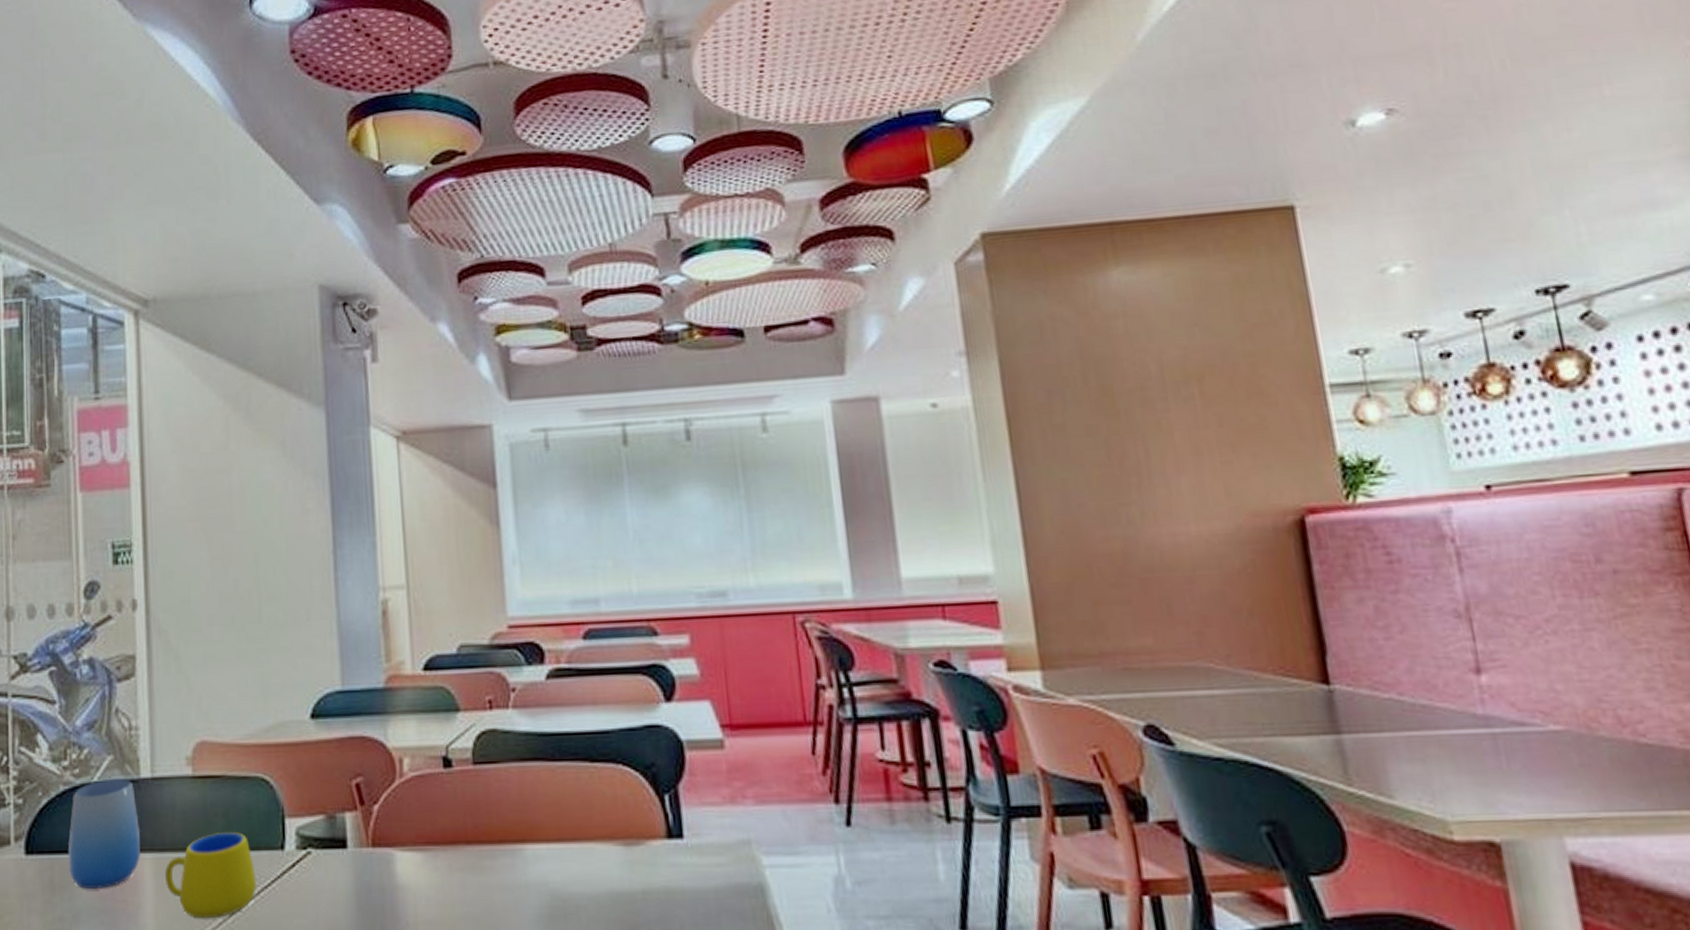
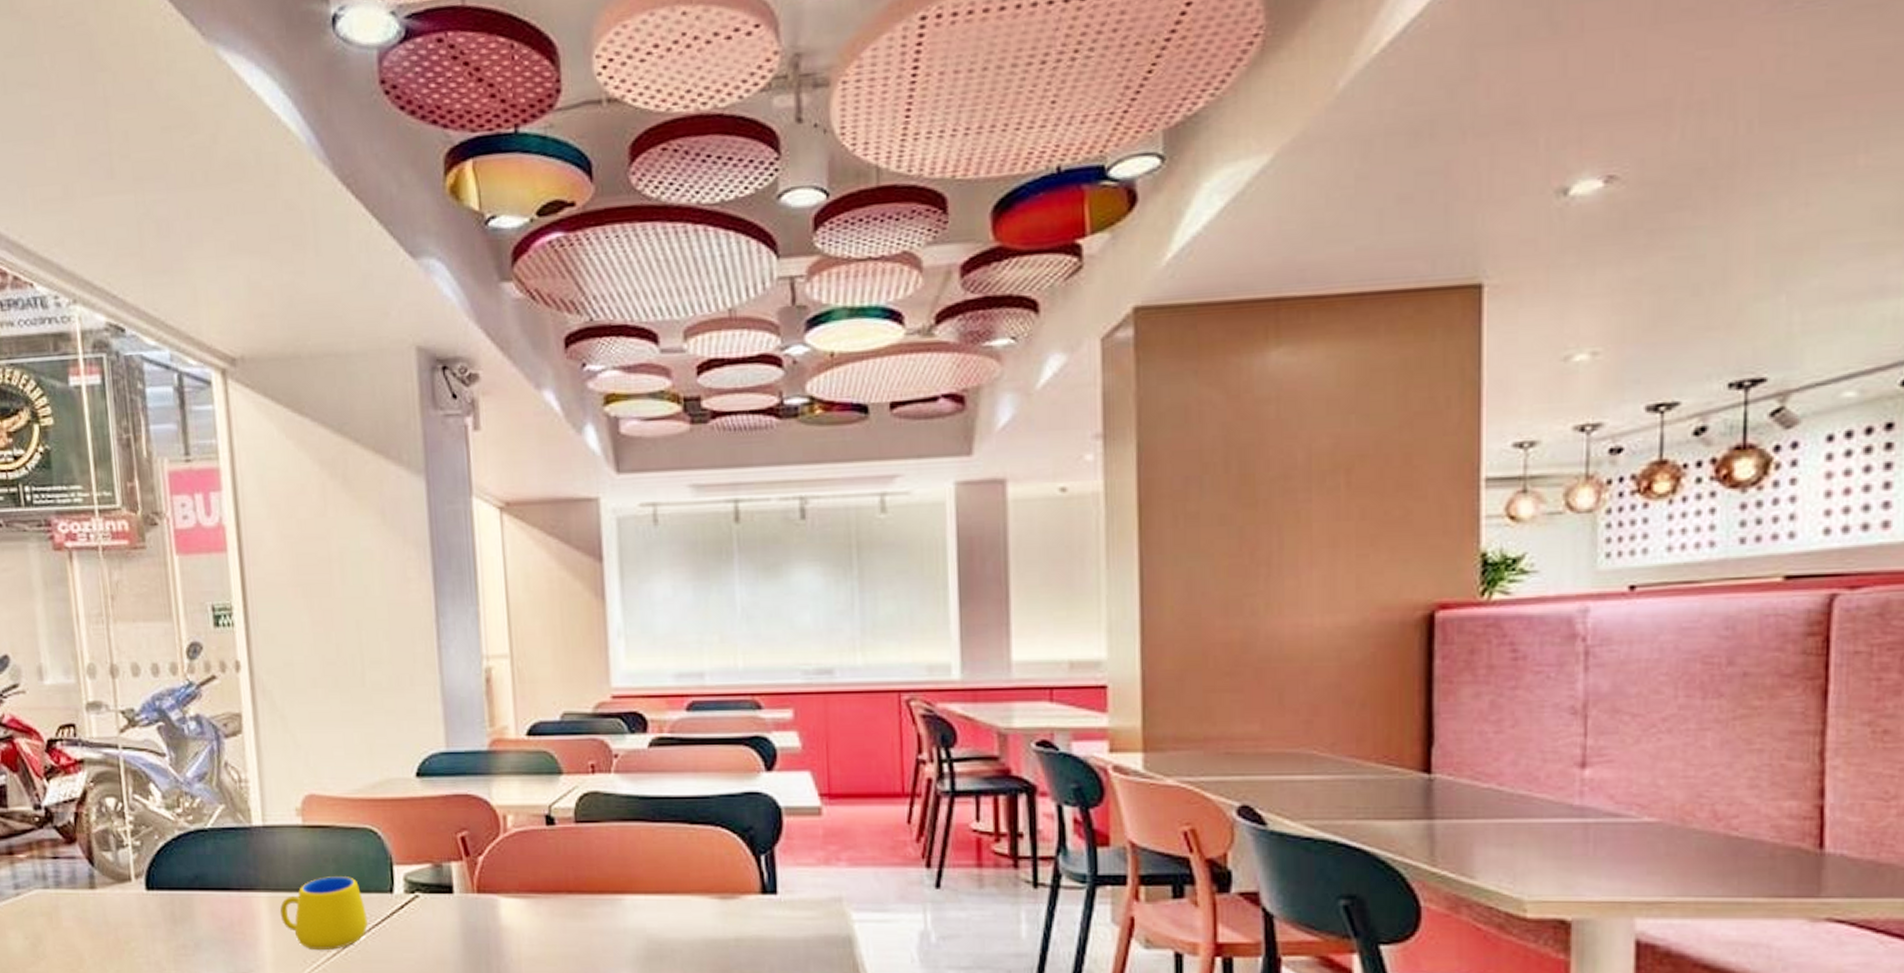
cup: present [68,779,140,889] -> none [186,826,256,921]

